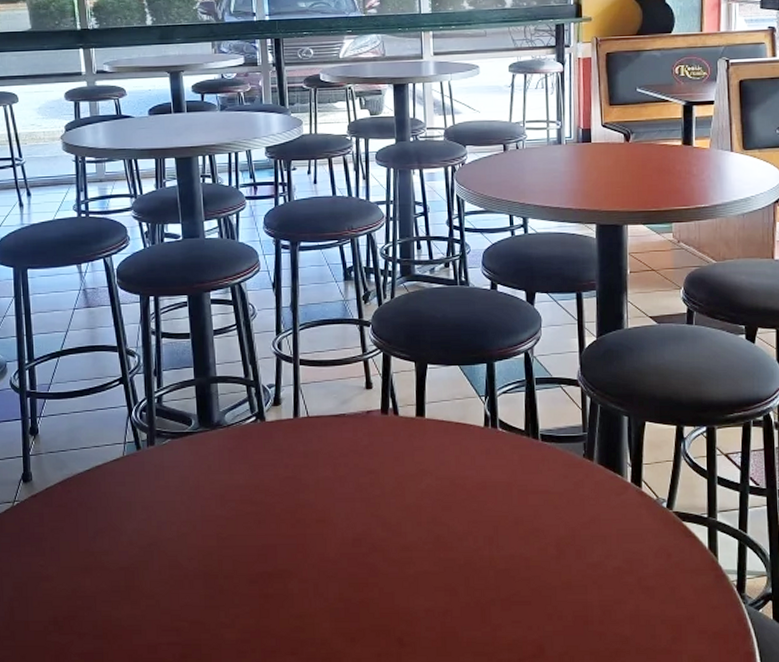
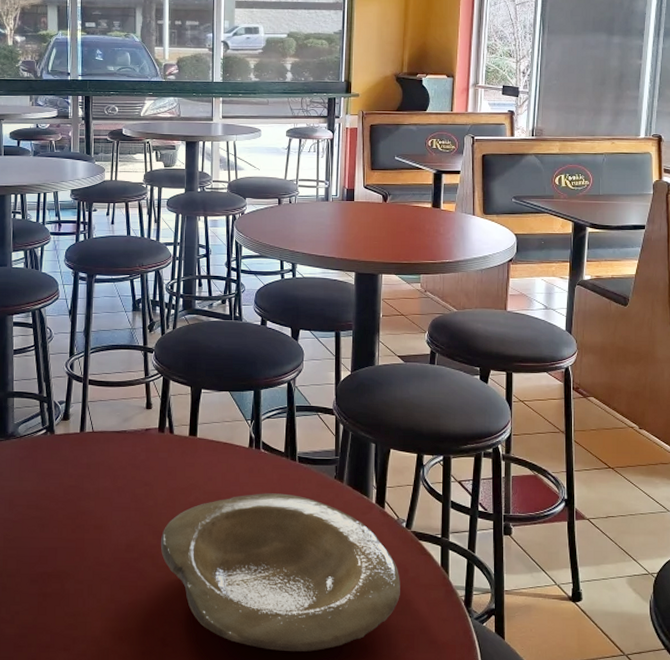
plate: none [391,476,663,647] -> present [161,493,400,652]

